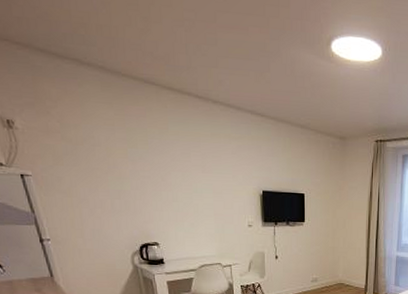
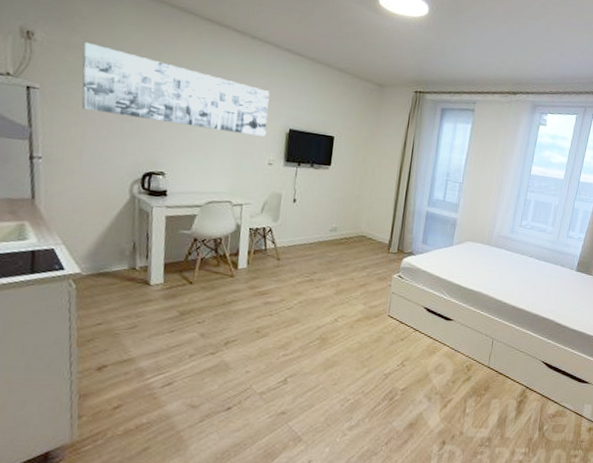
wall art: none [60,124,242,200] -> present [82,41,270,137]

